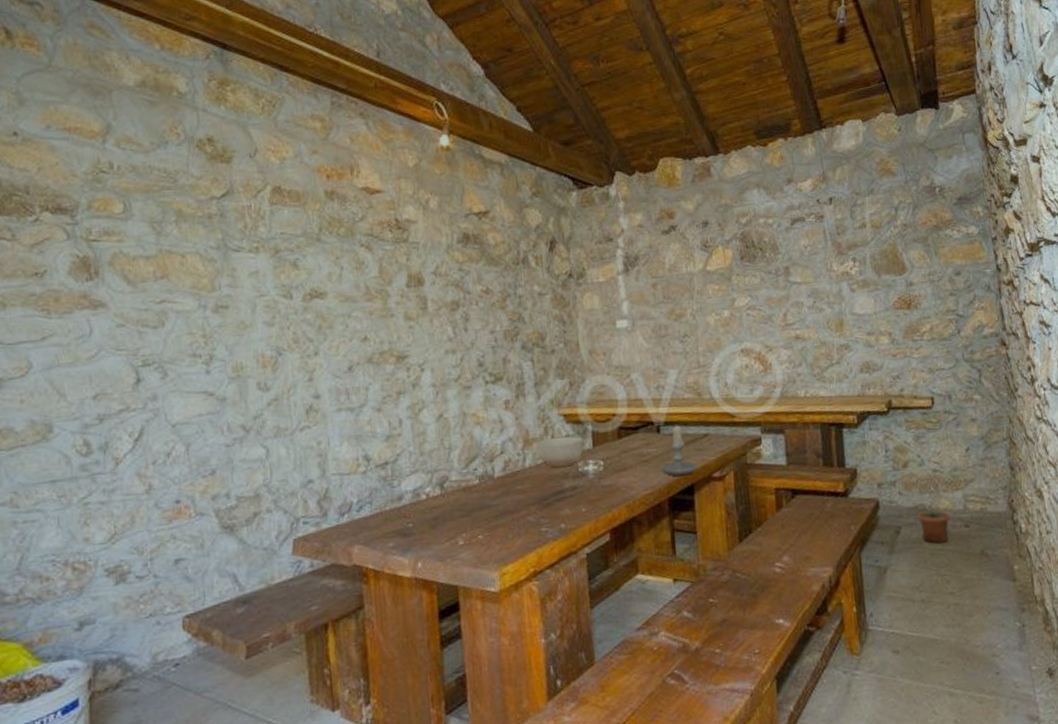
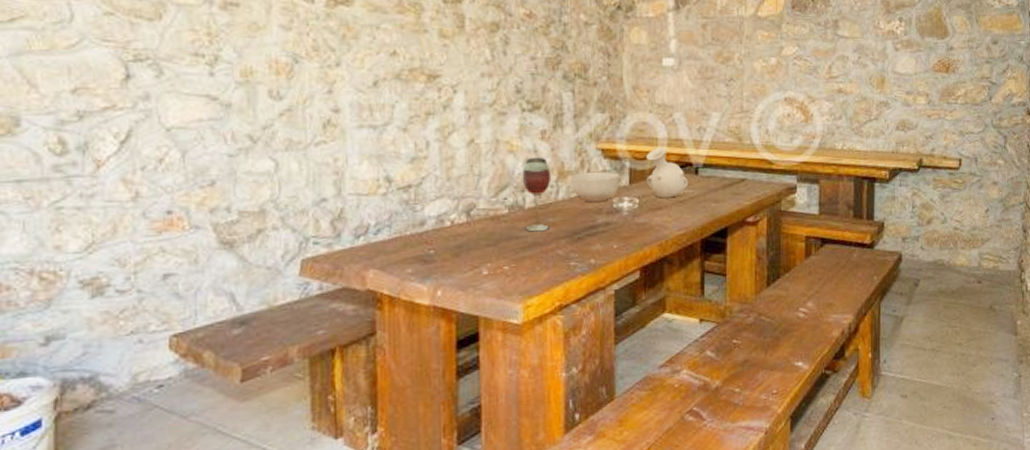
wineglass: none [489,427,519,501] -> present [522,158,552,232]
ceramic jug: none [607,407,651,460] -> present [646,146,689,199]
candle: present [661,424,698,477] -> none [696,167,732,219]
planter: present [918,510,950,544] -> none [936,266,965,297]

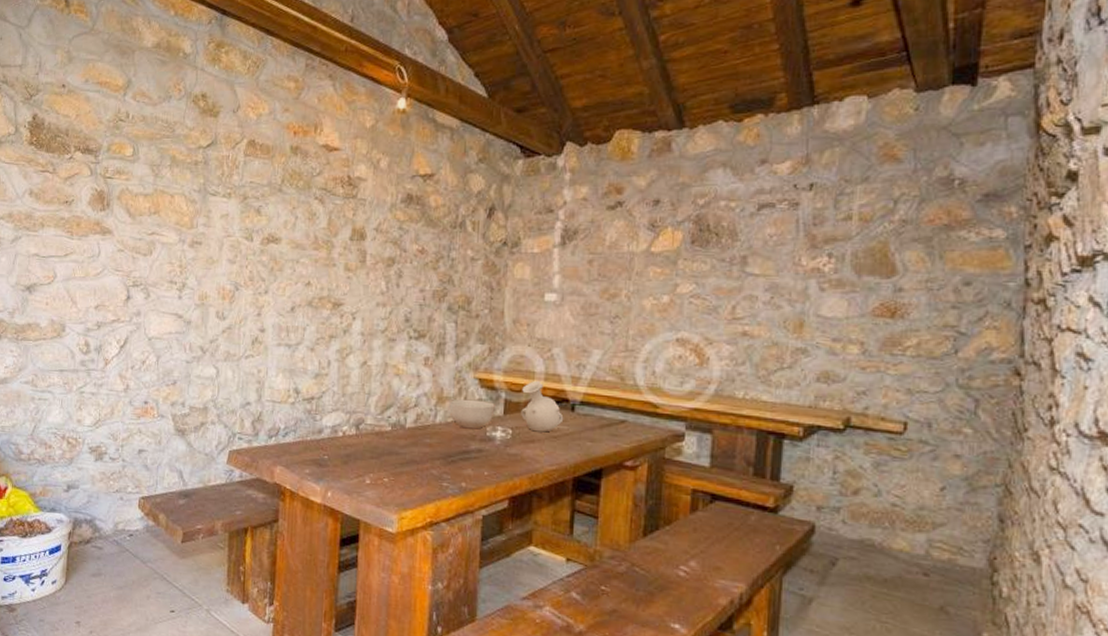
wineglass: present [522,158,552,232] -> none [404,382,431,451]

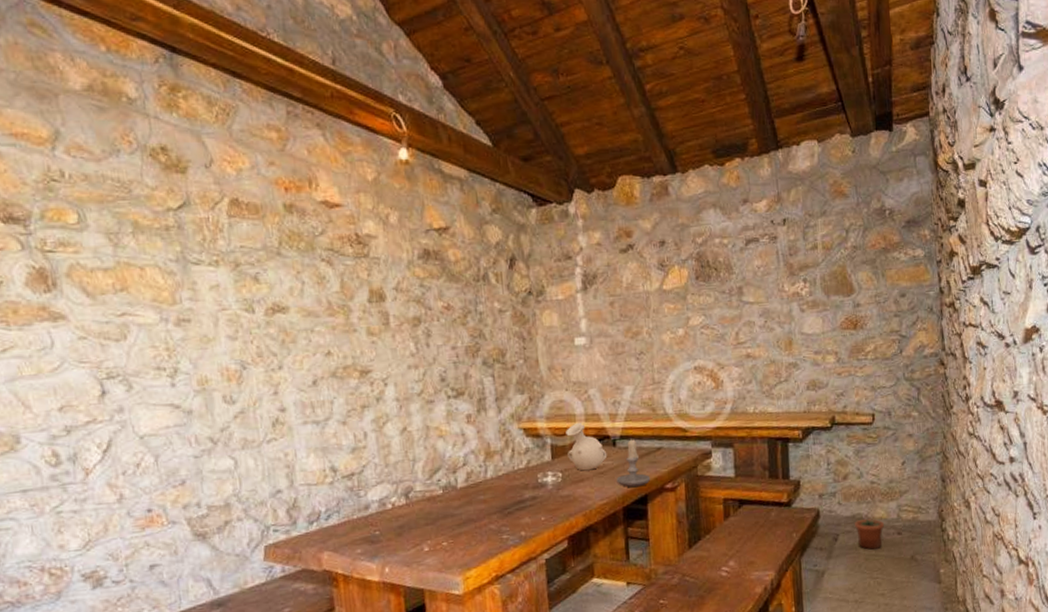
bowl: present [448,398,495,430] -> none [496,448,543,479]
candle: none [570,405,609,459] -> present [616,438,651,488]
planter: none [862,547,904,587] -> present [855,519,884,550]

